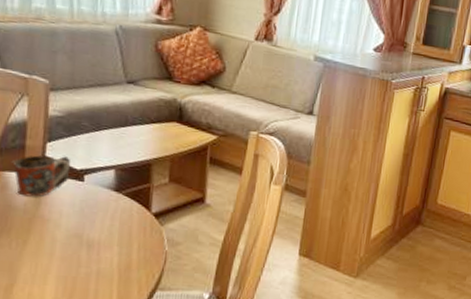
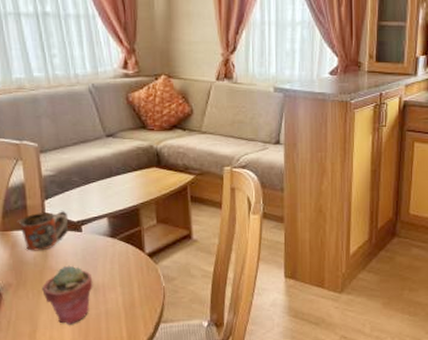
potted succulent: none [28,216,88,282] -> present [42,265,93,325]

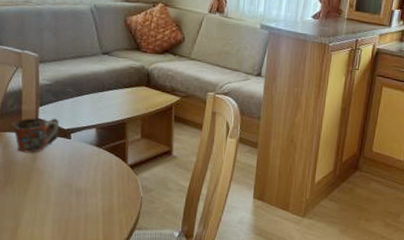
potted succulent: present [42,265,93,325] -> none [28,168,76,224]

